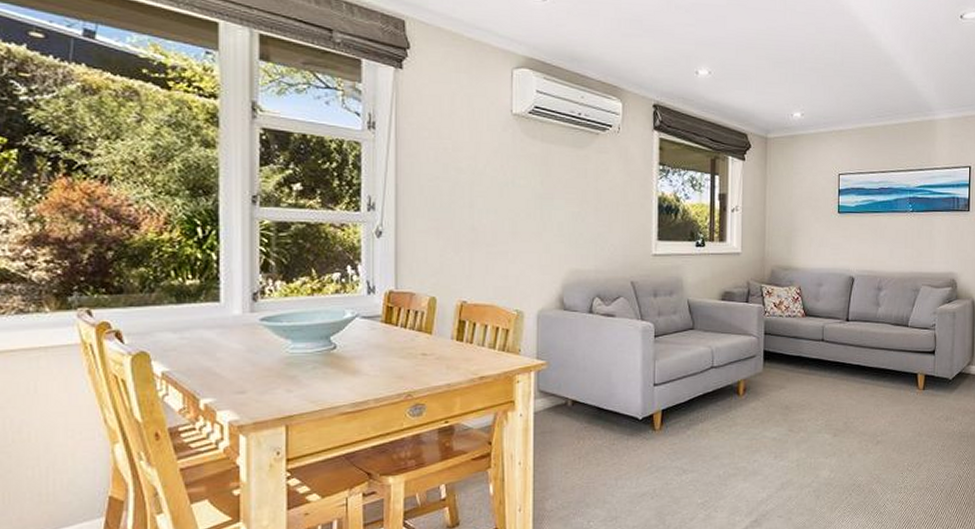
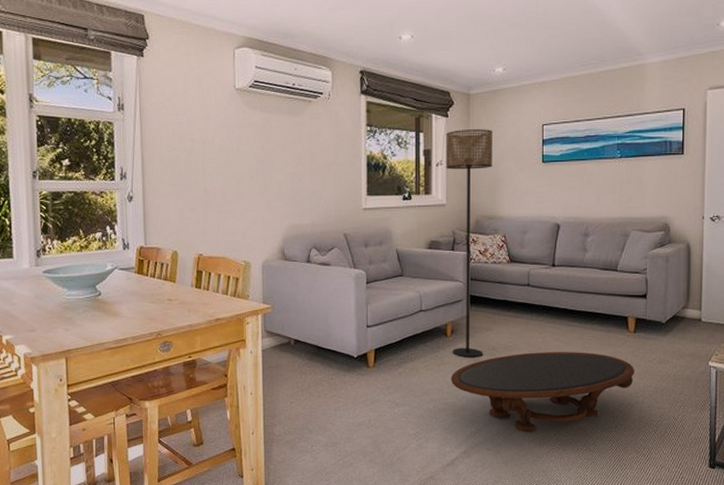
floor lamp: none [742,174,789,418] -> present [446,129,492,358]
coffee table: none [742,410,924,496] -> present [450,352,635,431]

